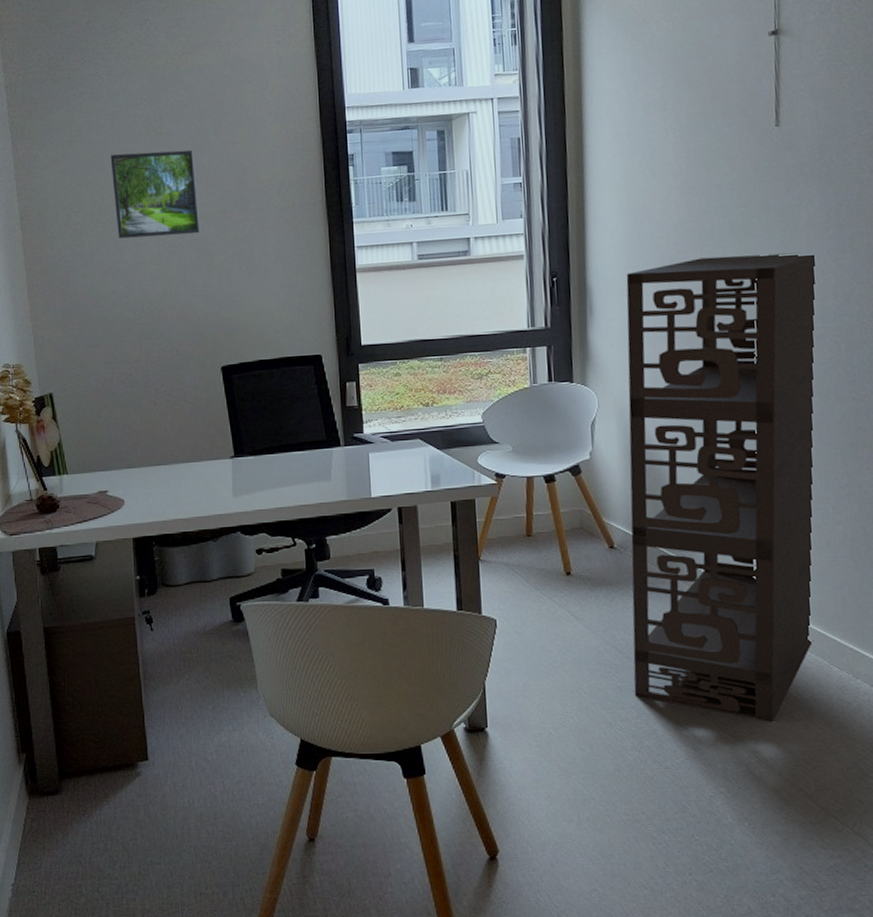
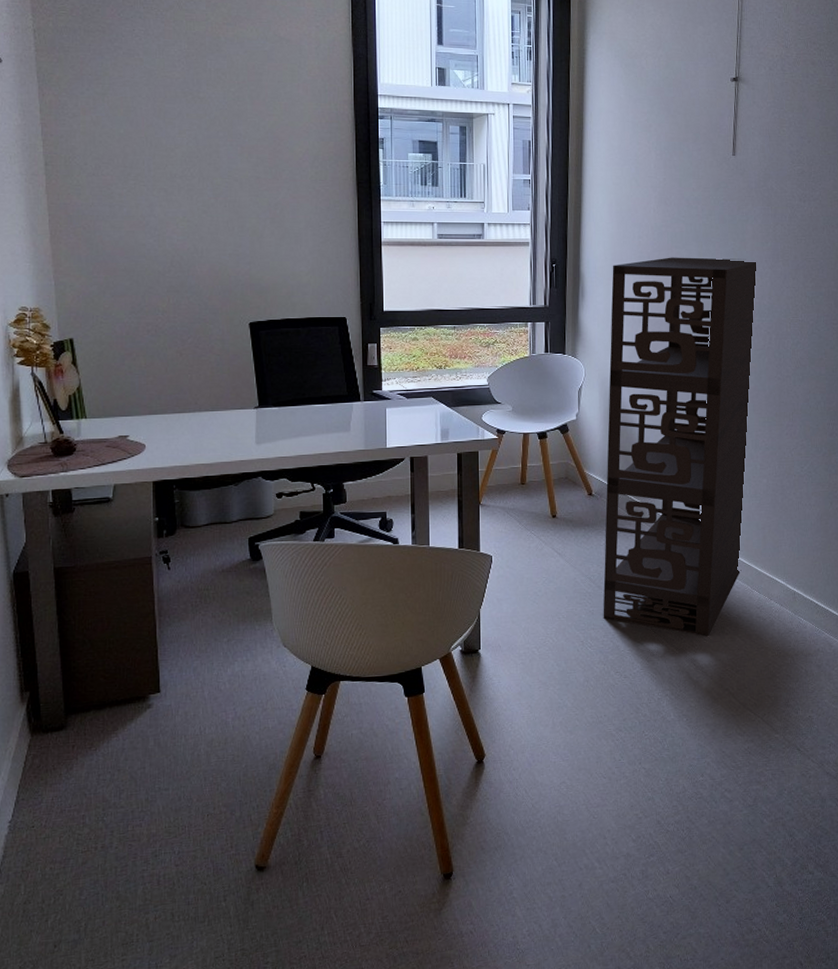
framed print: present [110,150,200,239] -> none [144,111,233,196]

